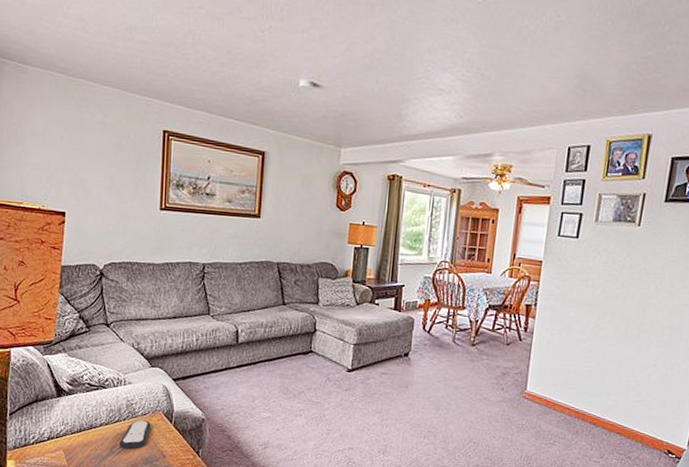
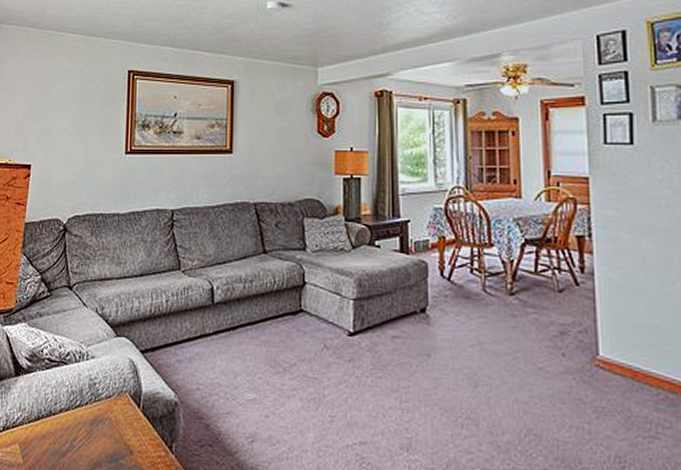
remote control: present [119,420,151,449] -> none [80,404,117,443]

